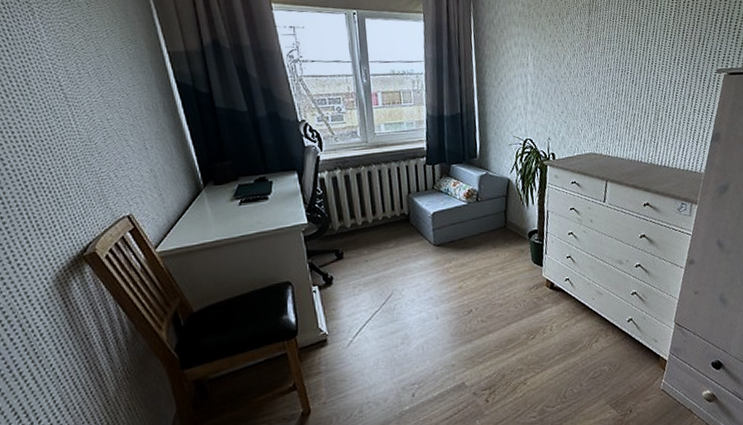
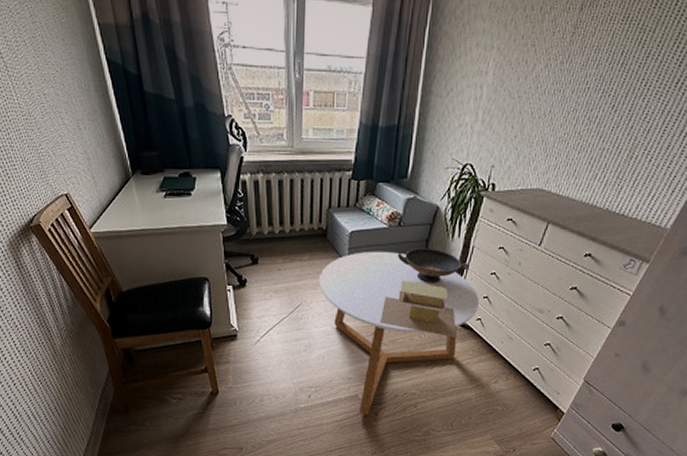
coffee table: none [408,226,565,405] -> present [319,251,479,416]
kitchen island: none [473,252,551,303] -> present [379,279,458,338]
decorative bowl: none [479,218,548,252] -> present [397,248,469,284]

